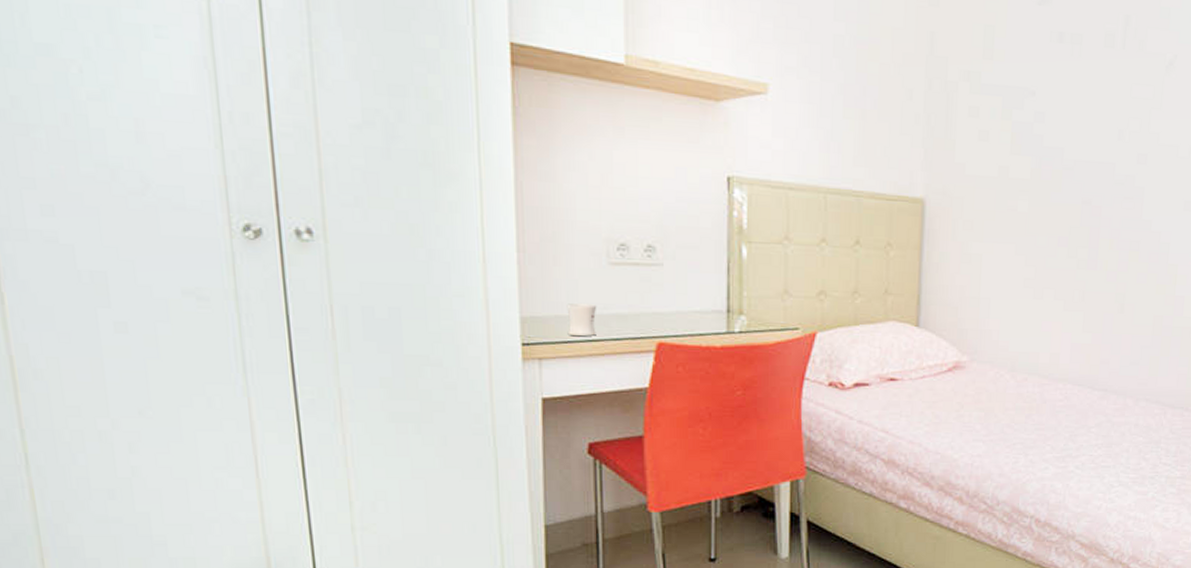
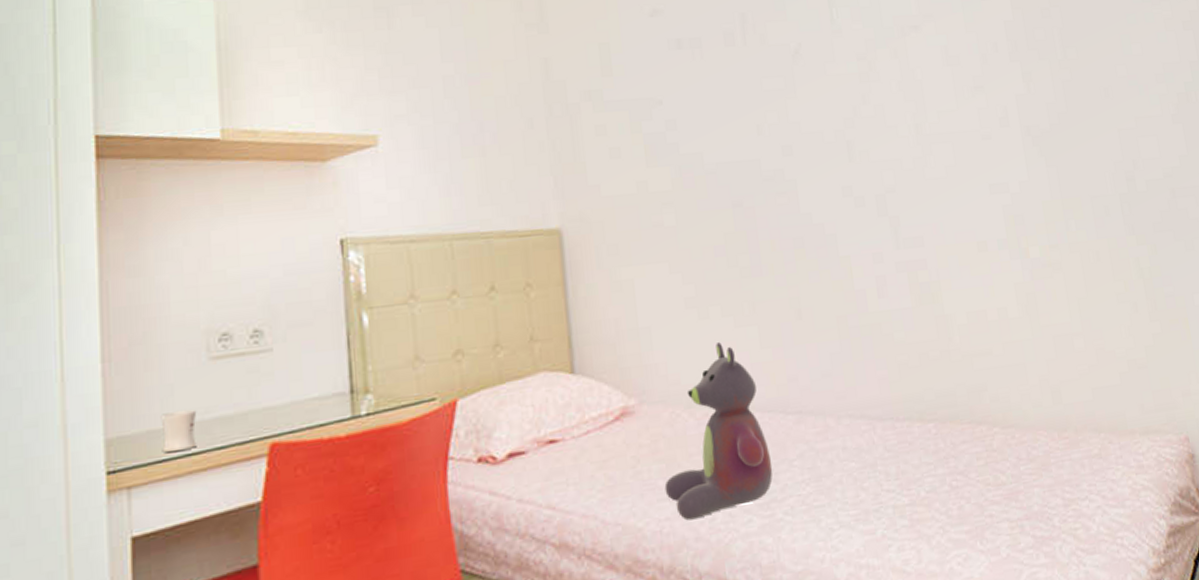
stuffed bear: none [980,321,1074,460] -> present [664,342,773,521]

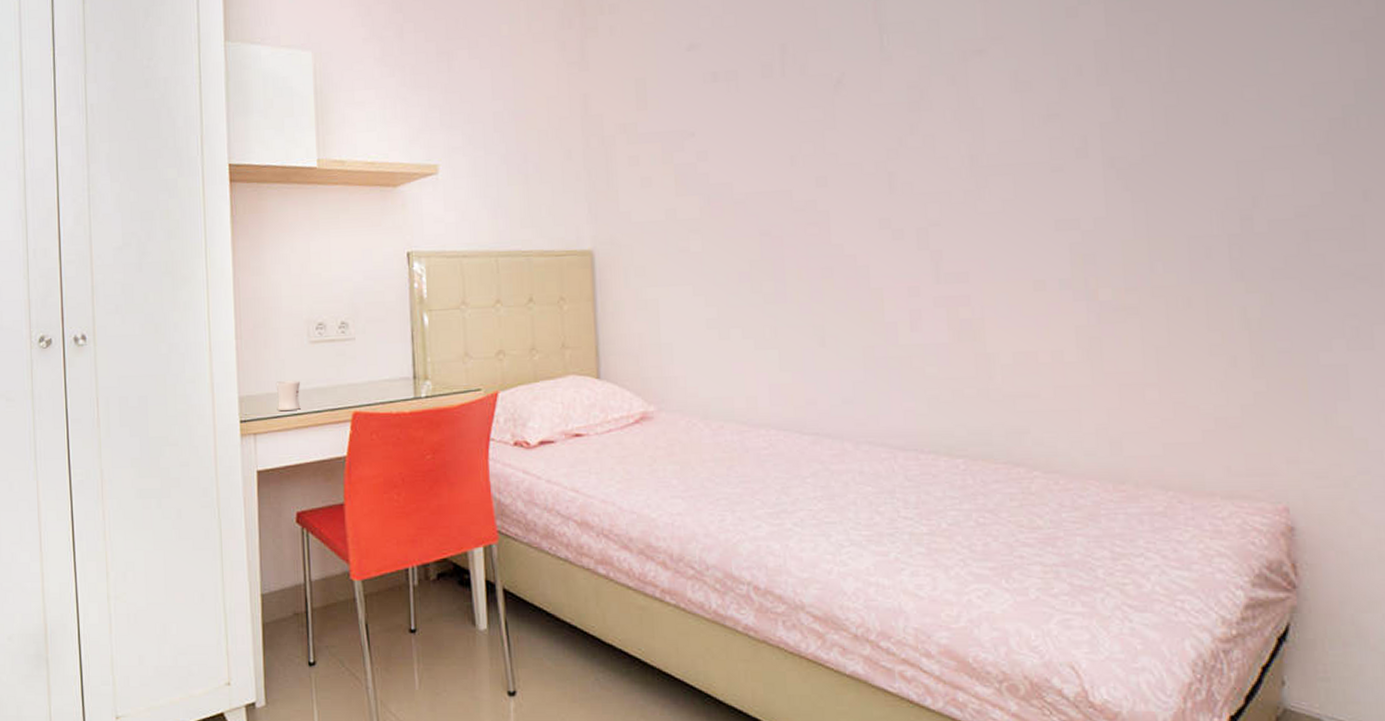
stuffed bear: present [664,342,773,521] -> none [678,362,785,518]

